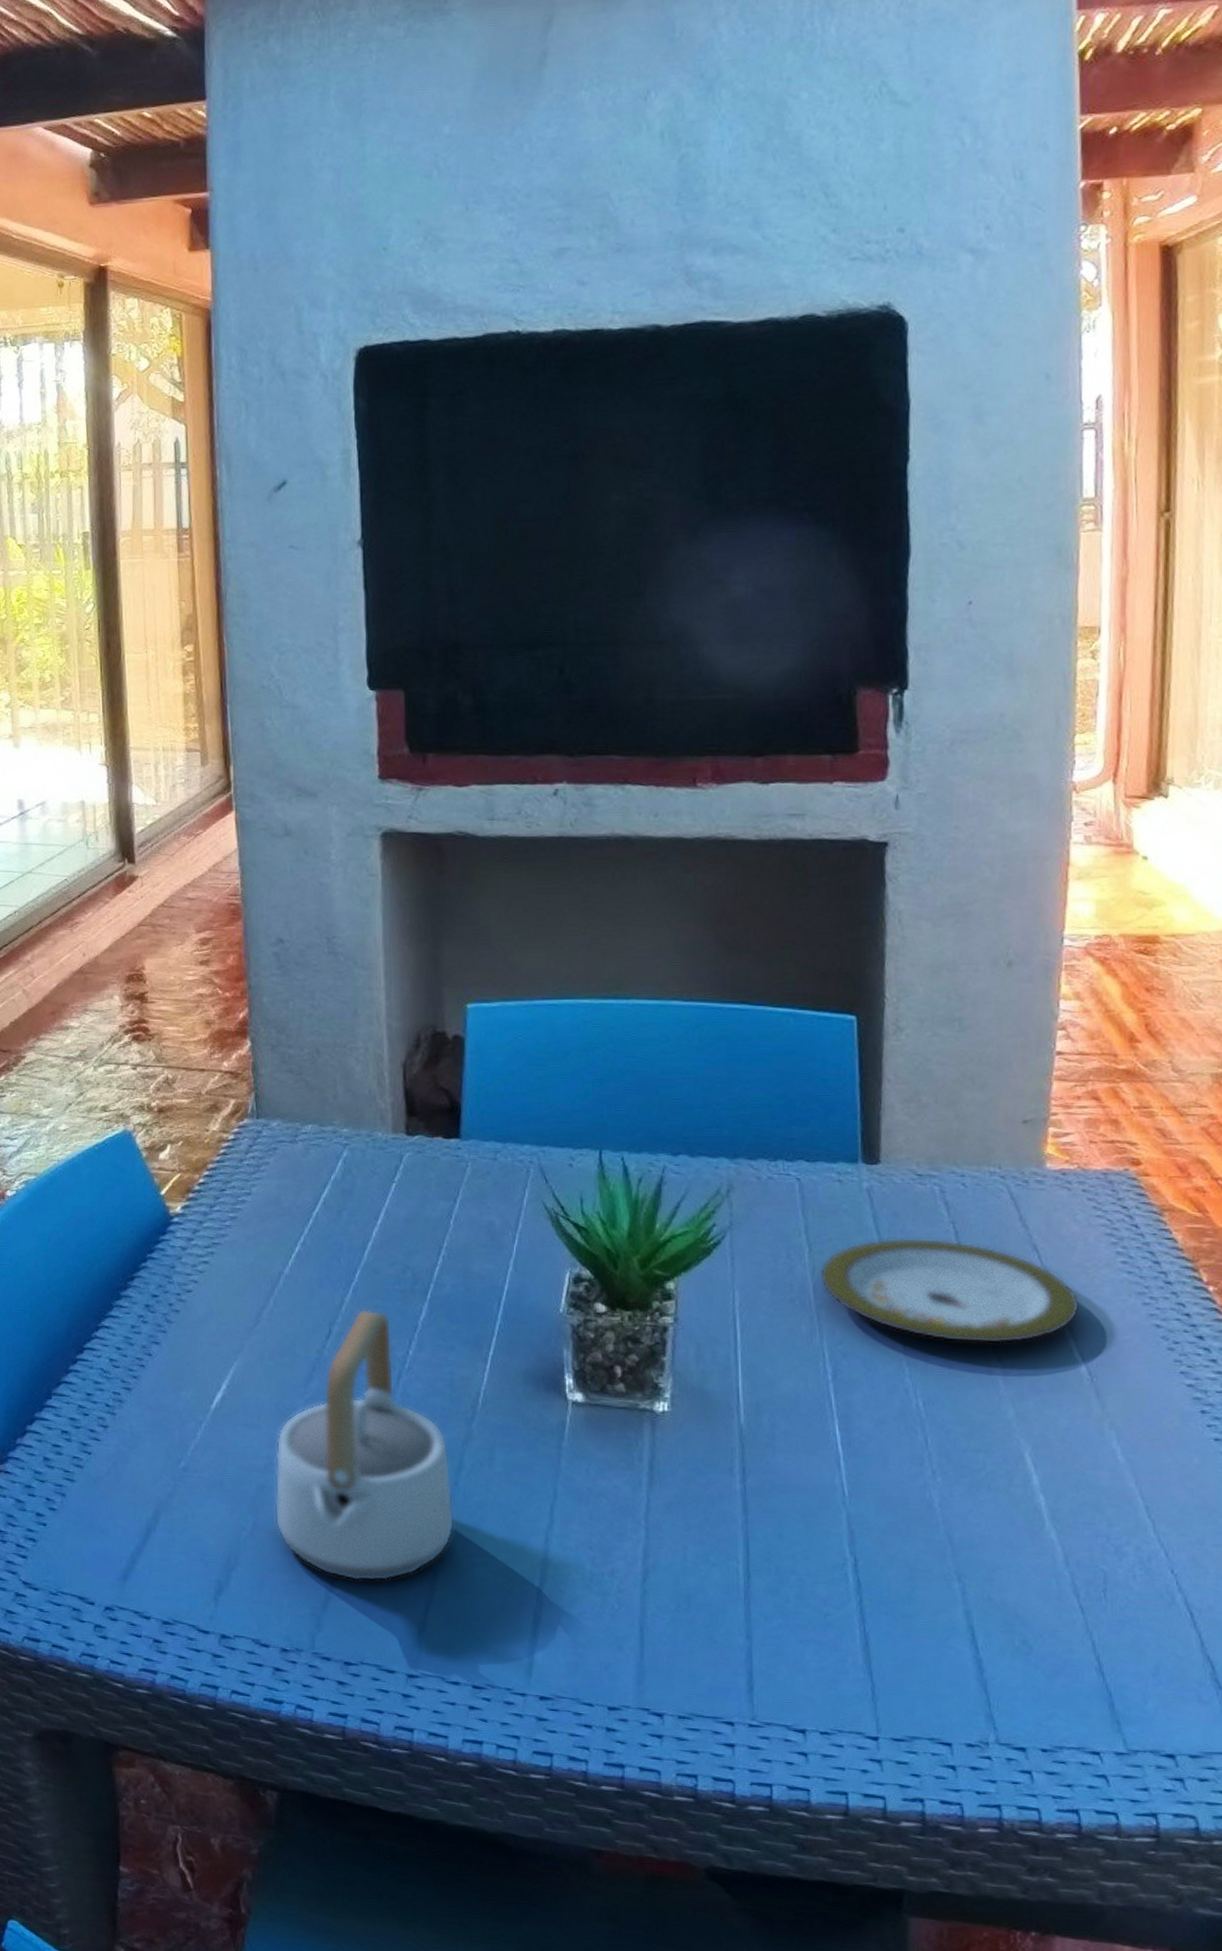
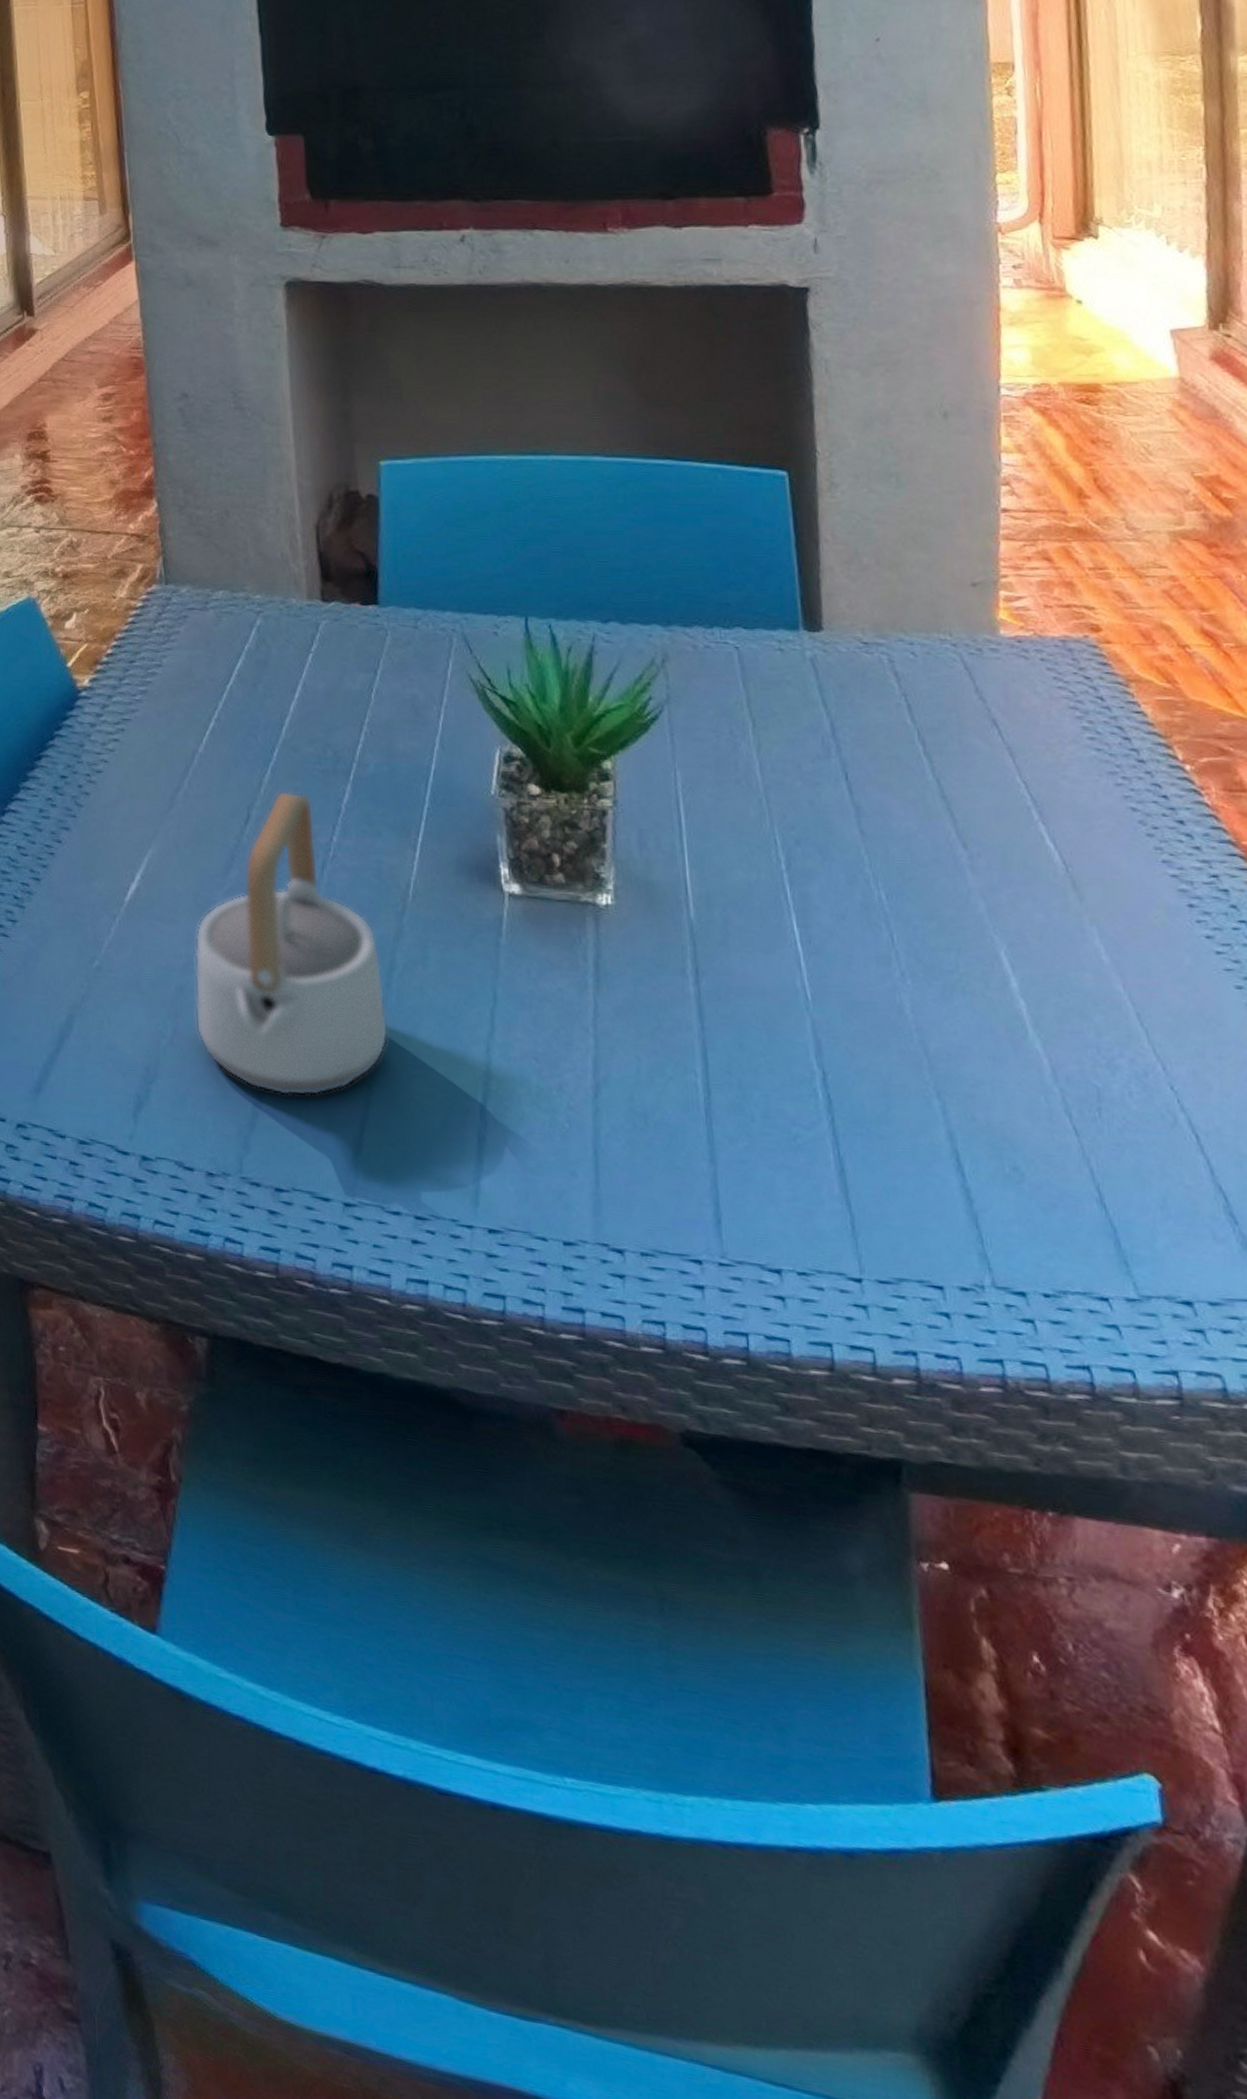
plate: present [818,1237,1081,1345] -> none [764,711,1049,830]

